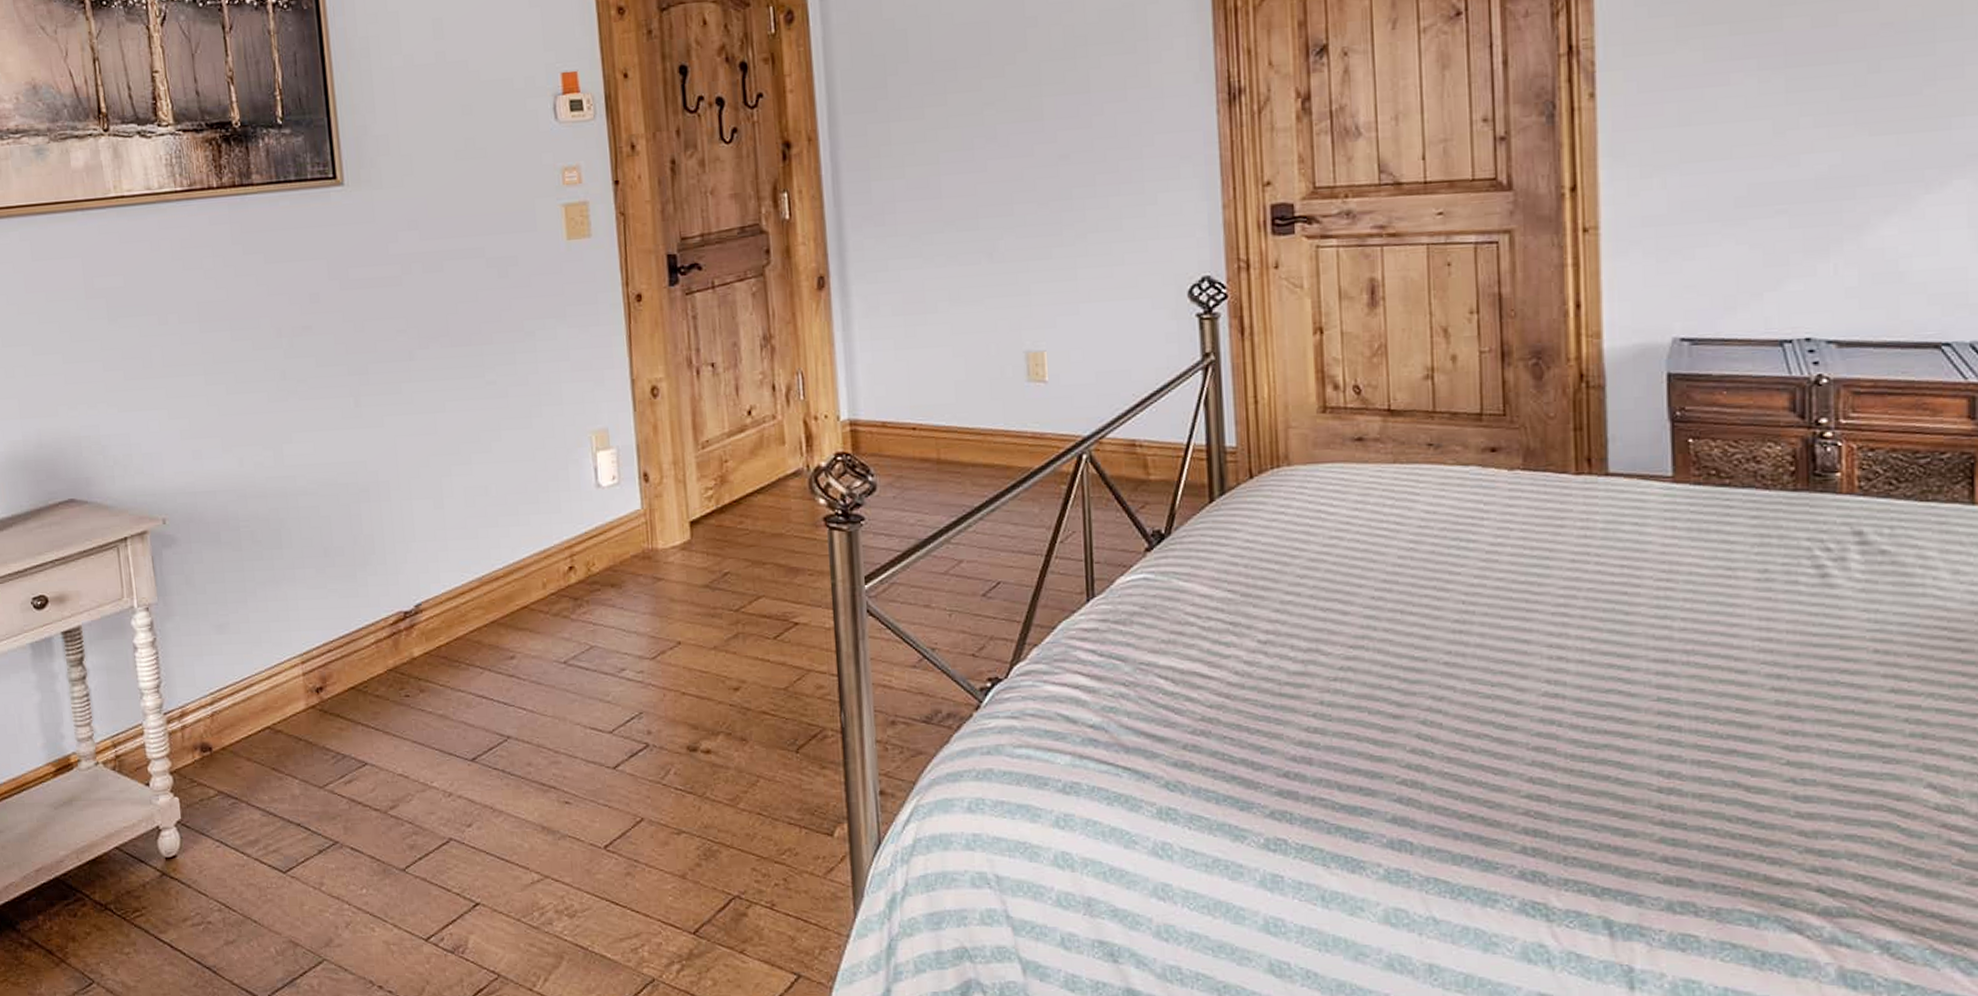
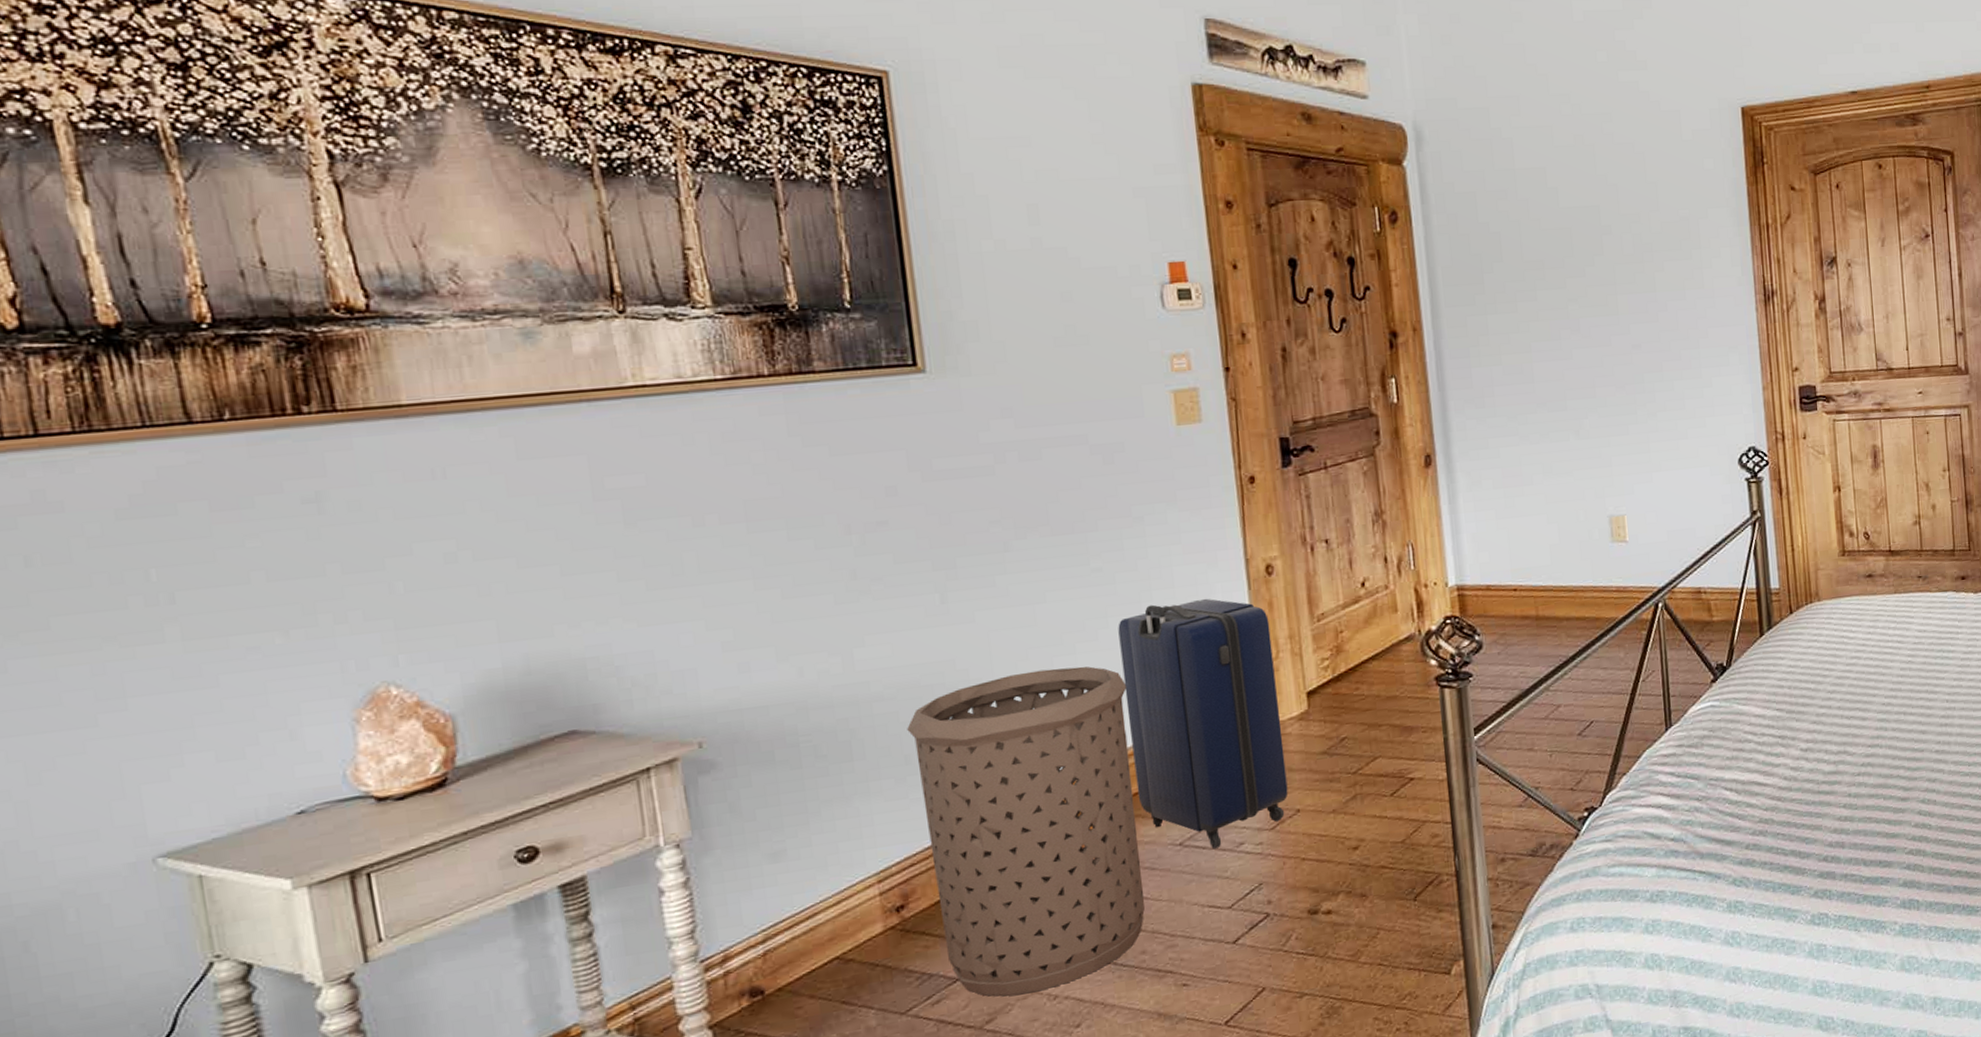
laundry basket: none [326,477,531,787] -> present [907,666,1145,997]
suitcase: none [510,417,670,672] -> present [1118,598,1288,849]

